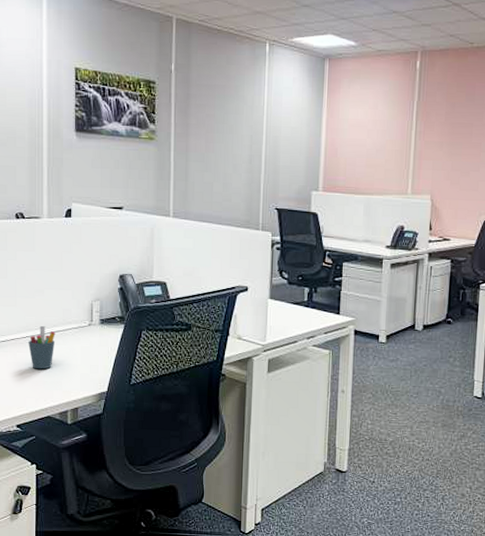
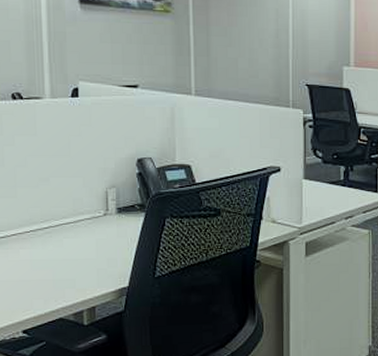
pen holder: present [28,325,56,370] -> none [33,217,66,267]

